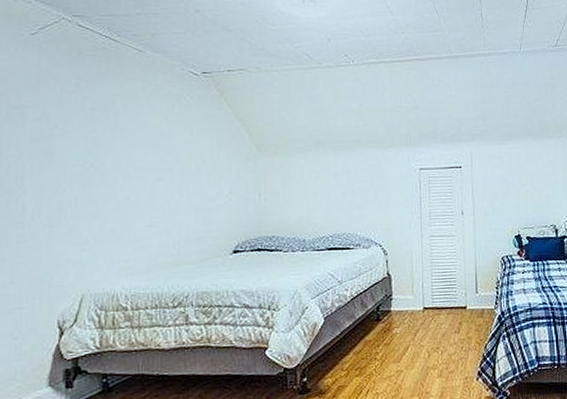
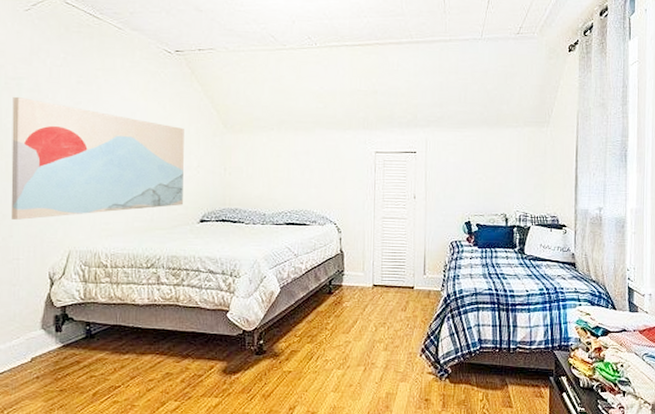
wall art: none [12,126,214,264] -> present [10,96,184,220]

